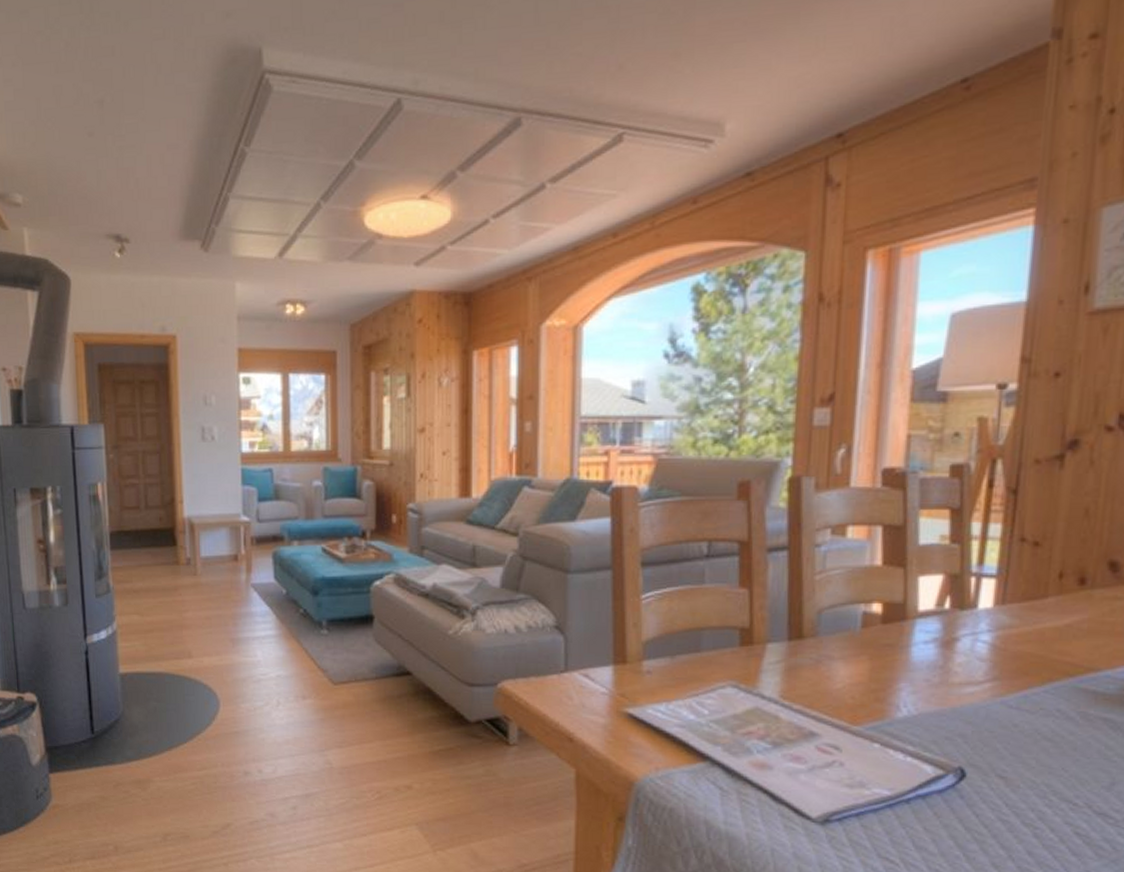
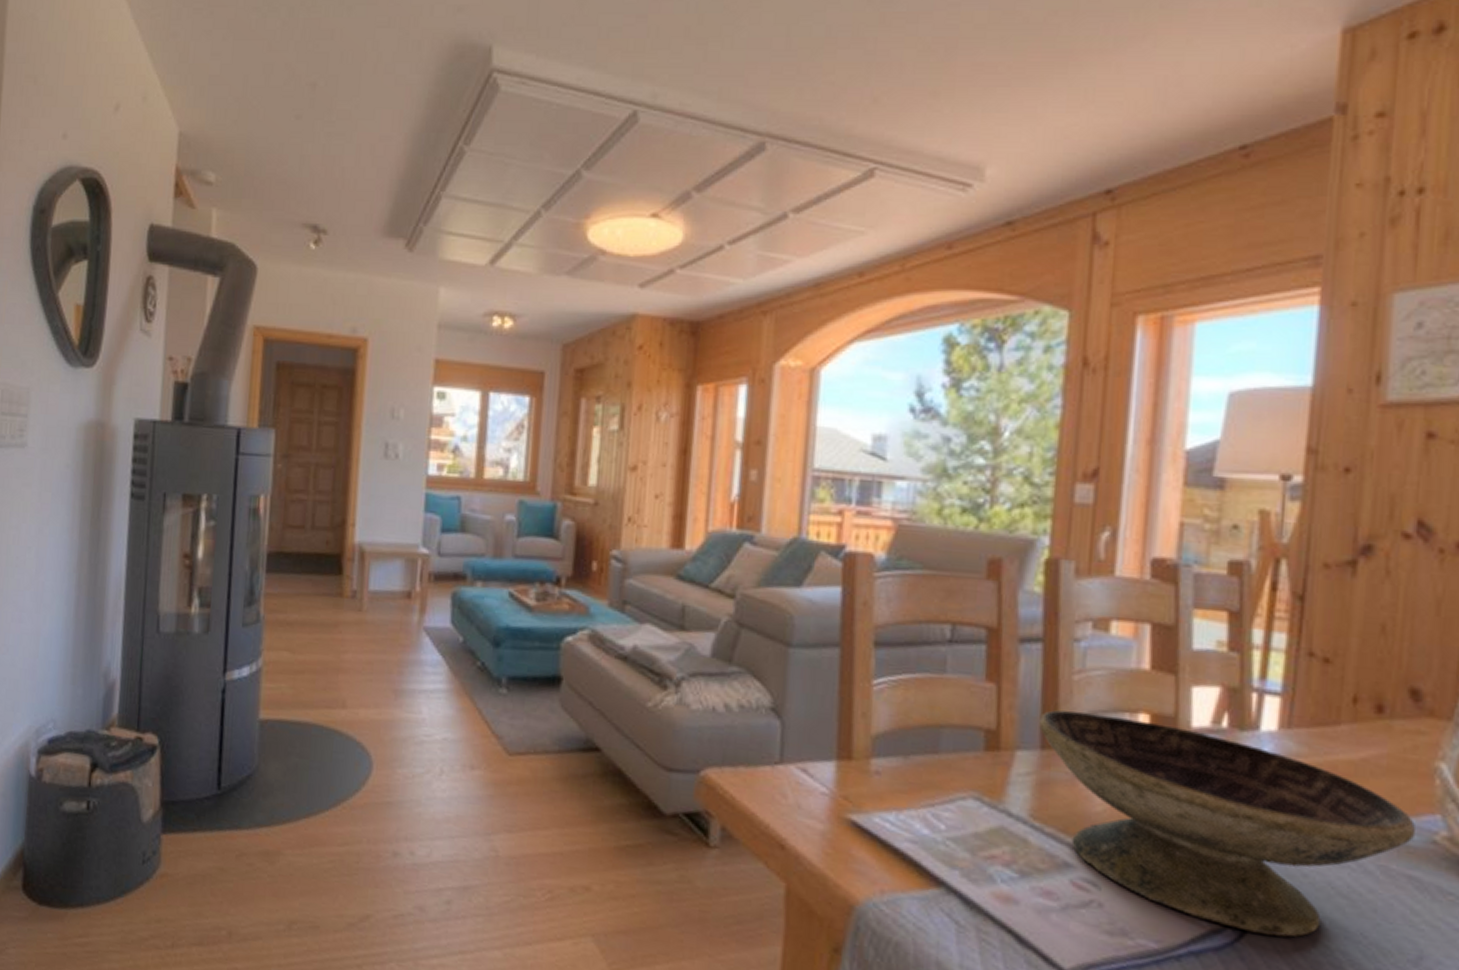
decorative bowl: none [786,607,1112,777] -> present [1039,710,1417,937]

